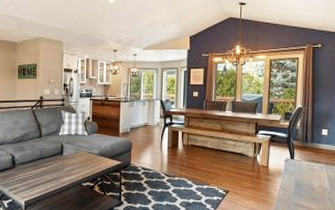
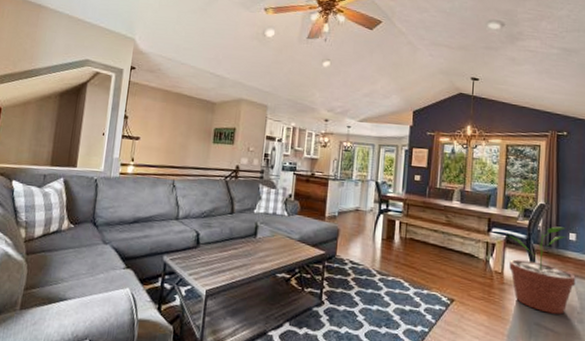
potted plant: none [272,125,327,195] -> present [508,226,576,315]

